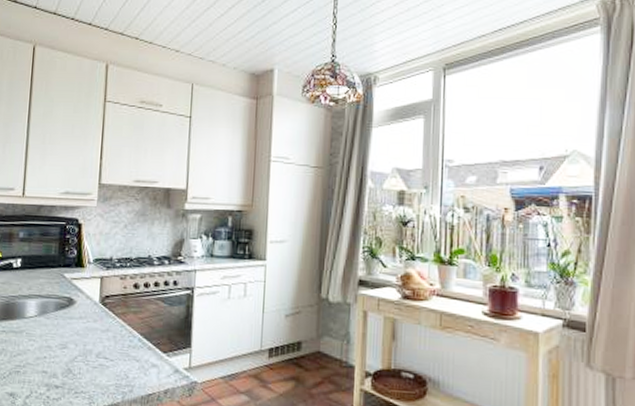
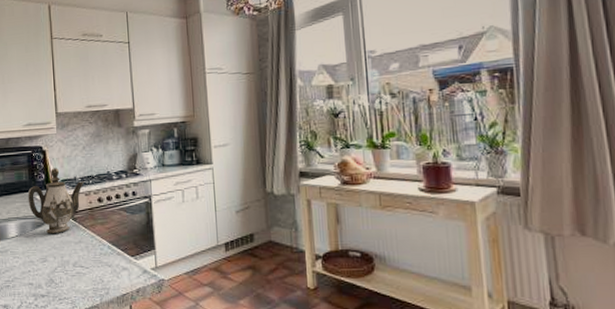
teapot: none [54,244,121,318] -> present [27,168,84,233]

